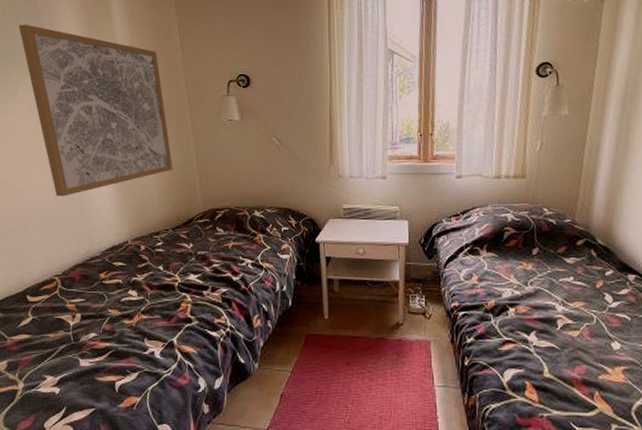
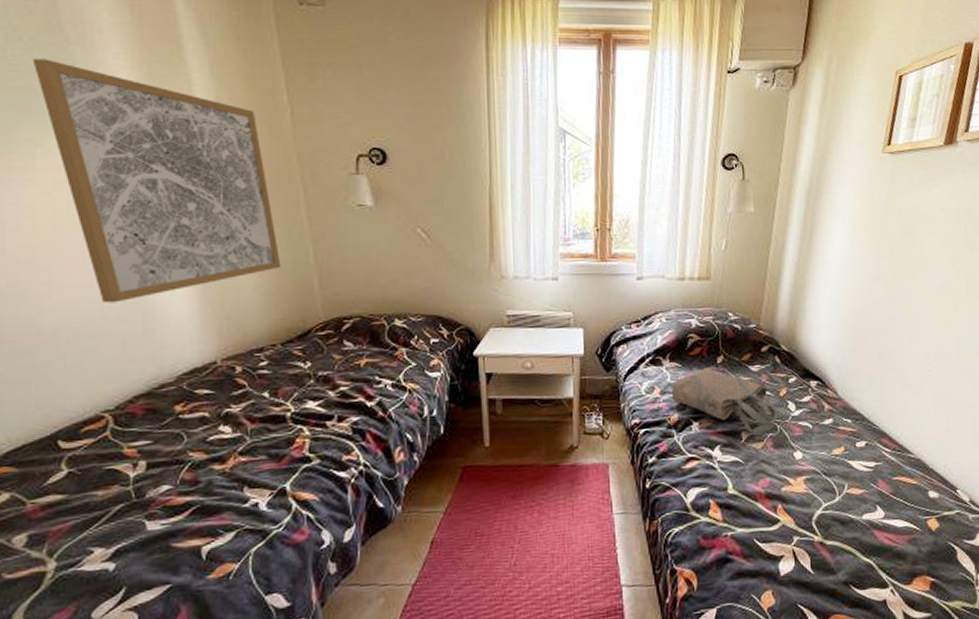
tote bag: none [489,257,594,323] -> present [672,366,777,435]

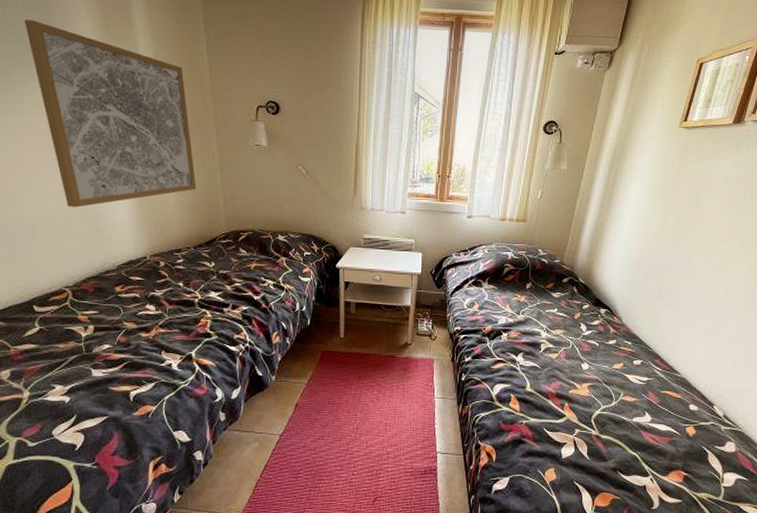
tote bag: present [672,366,777,435] -> none [488,290,571,347]

